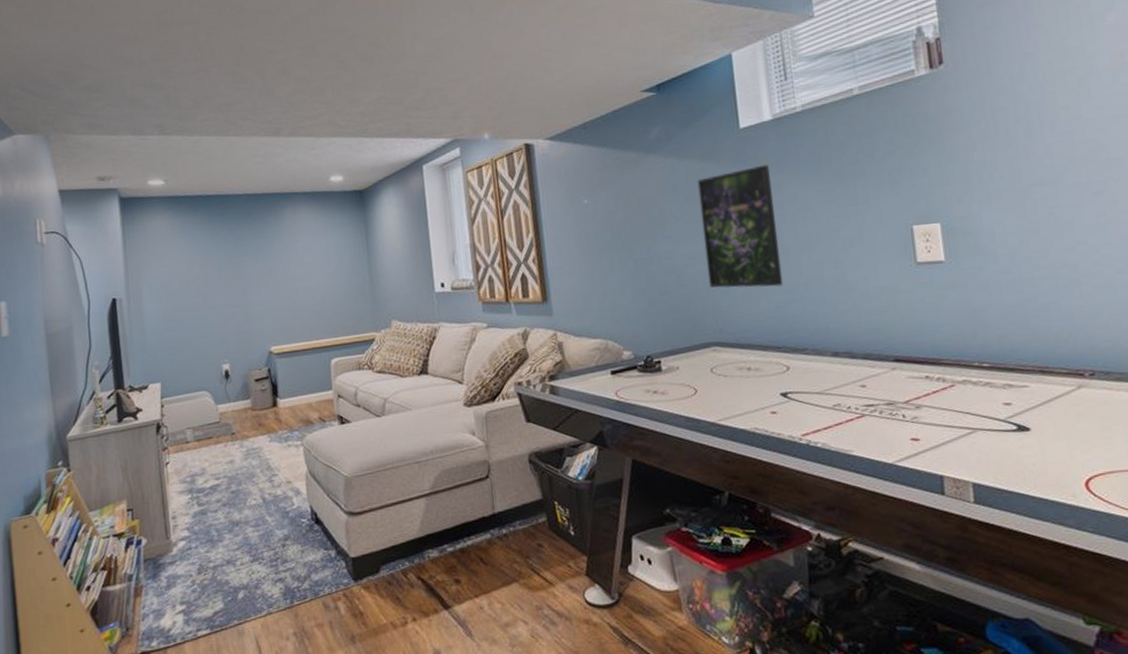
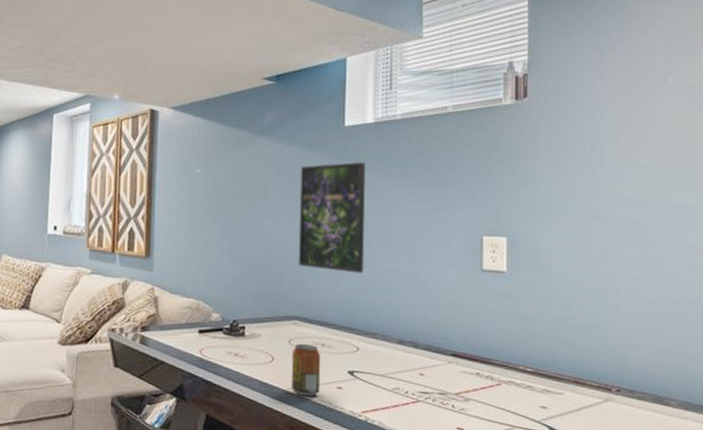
beverage can: none [715,370,753,427] -> present [291,344,321,397]

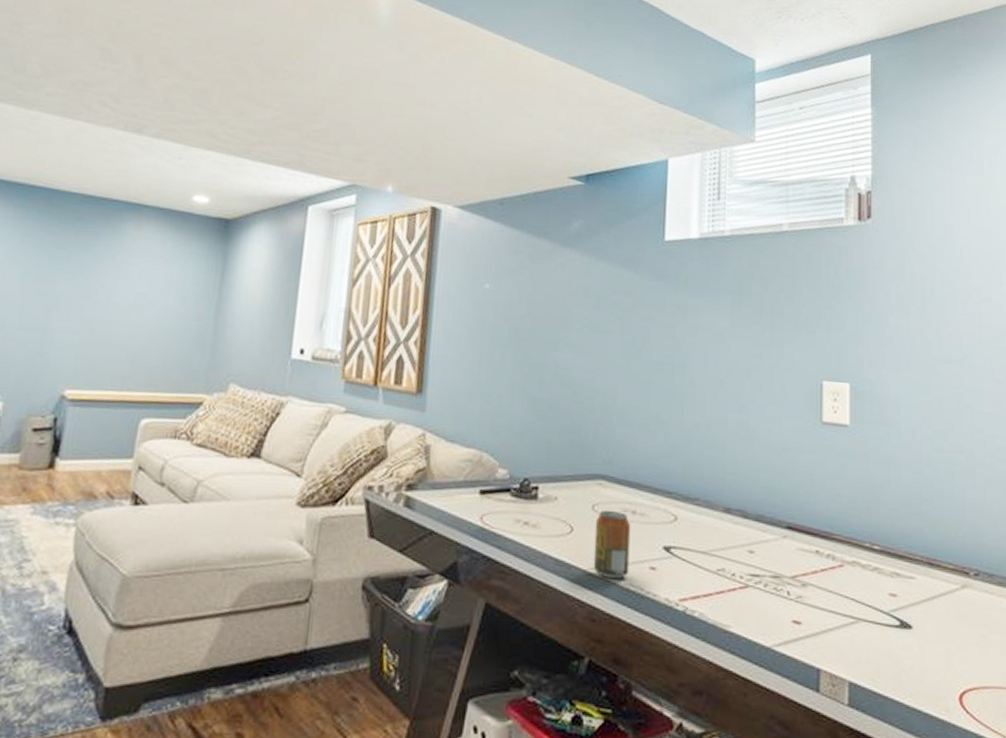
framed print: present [298,162,365,274] -> none [605,284,688,423]

